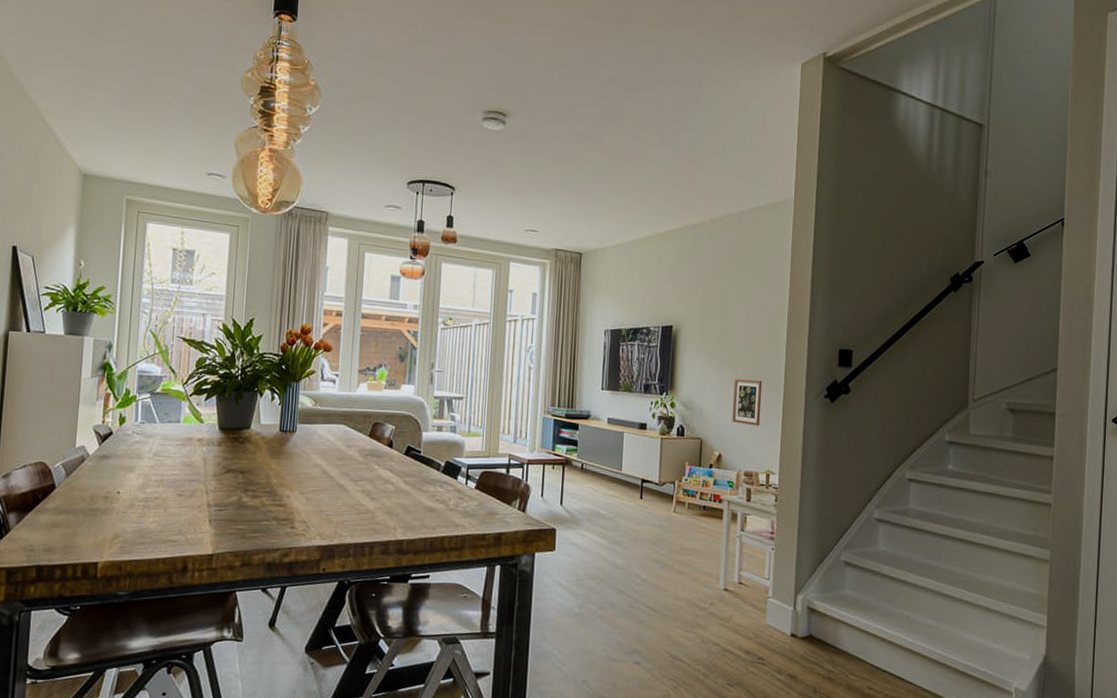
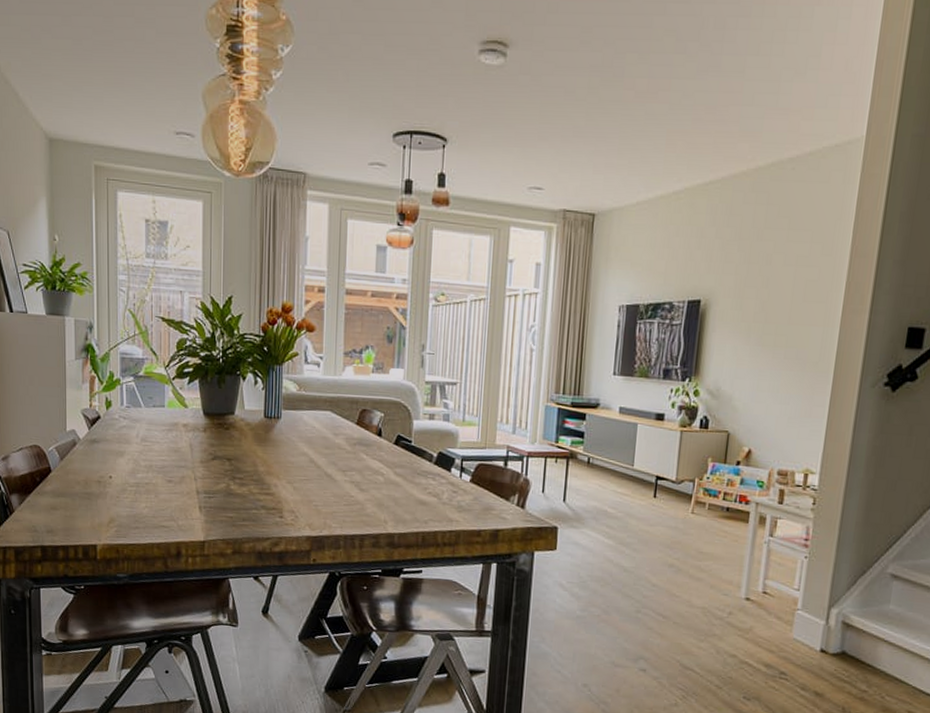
picture frame: present [732,379,763,426] -> none [766,363,808,419]

